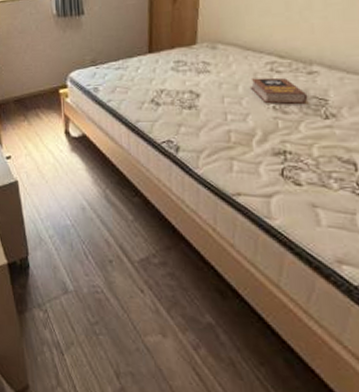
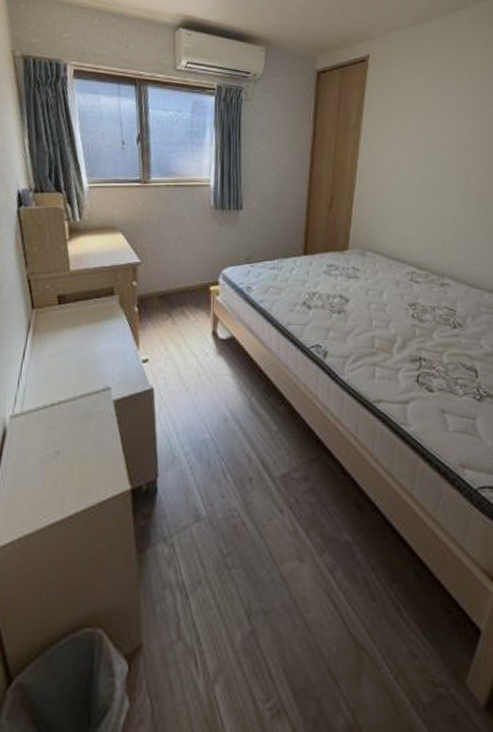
book: present [249,77,308,104] -> none [392,286,441,313]

